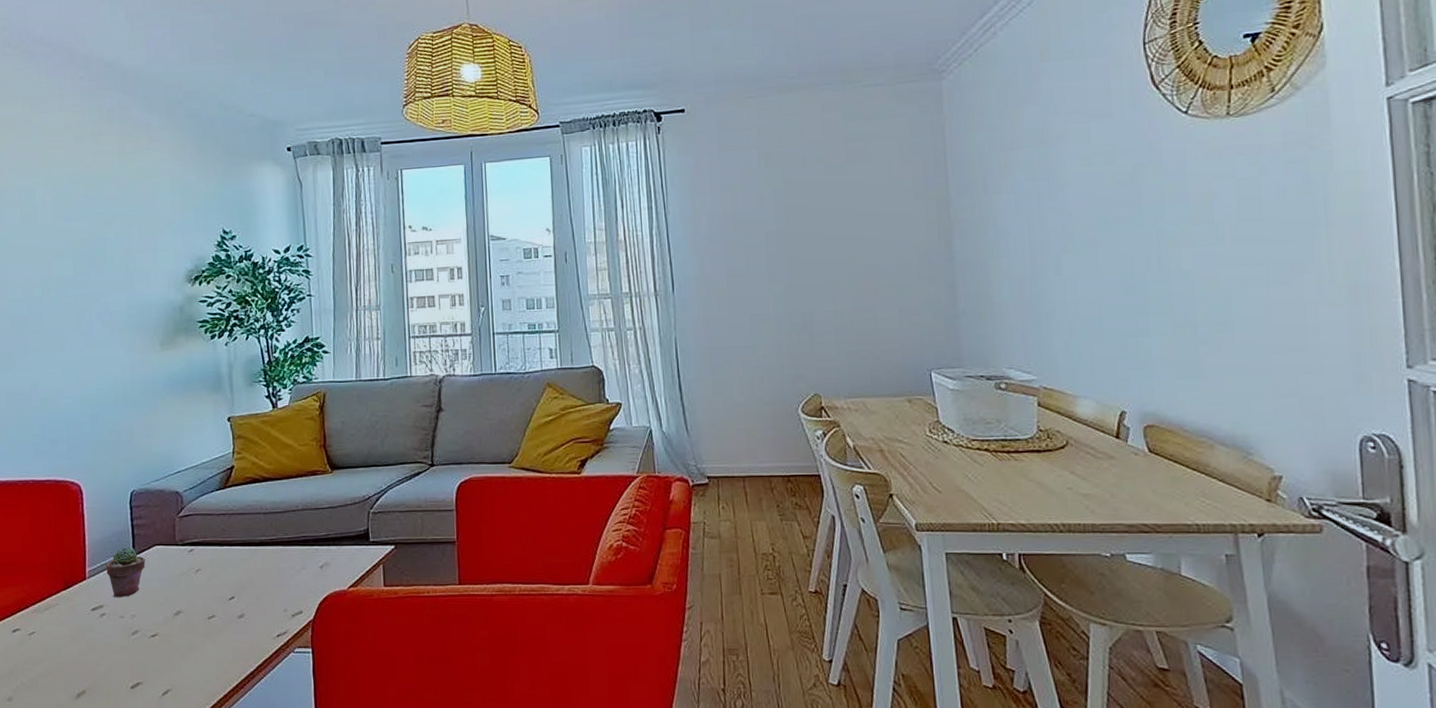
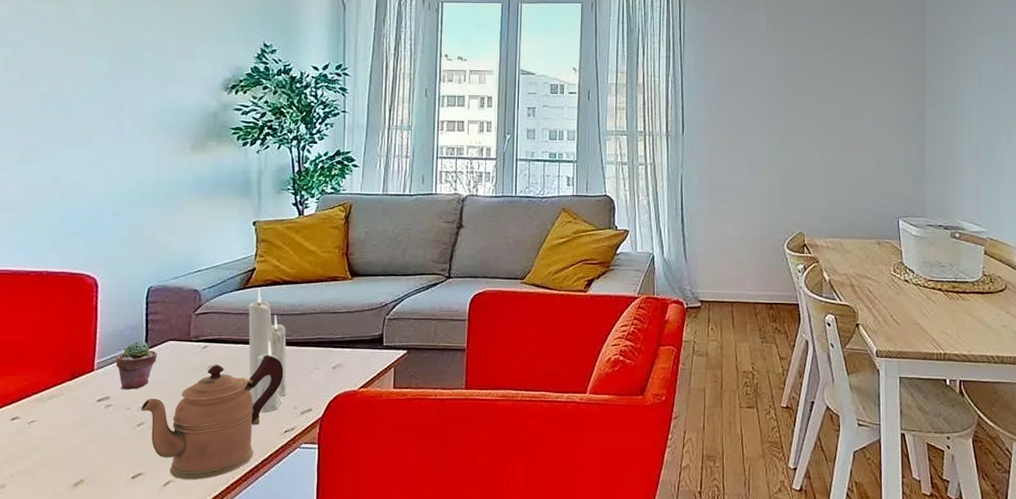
coffeepot: none [134,556,271,689] -> present [141,354,284,480]
candle: none [229,486,277,617] -> present [248,288,288,413]

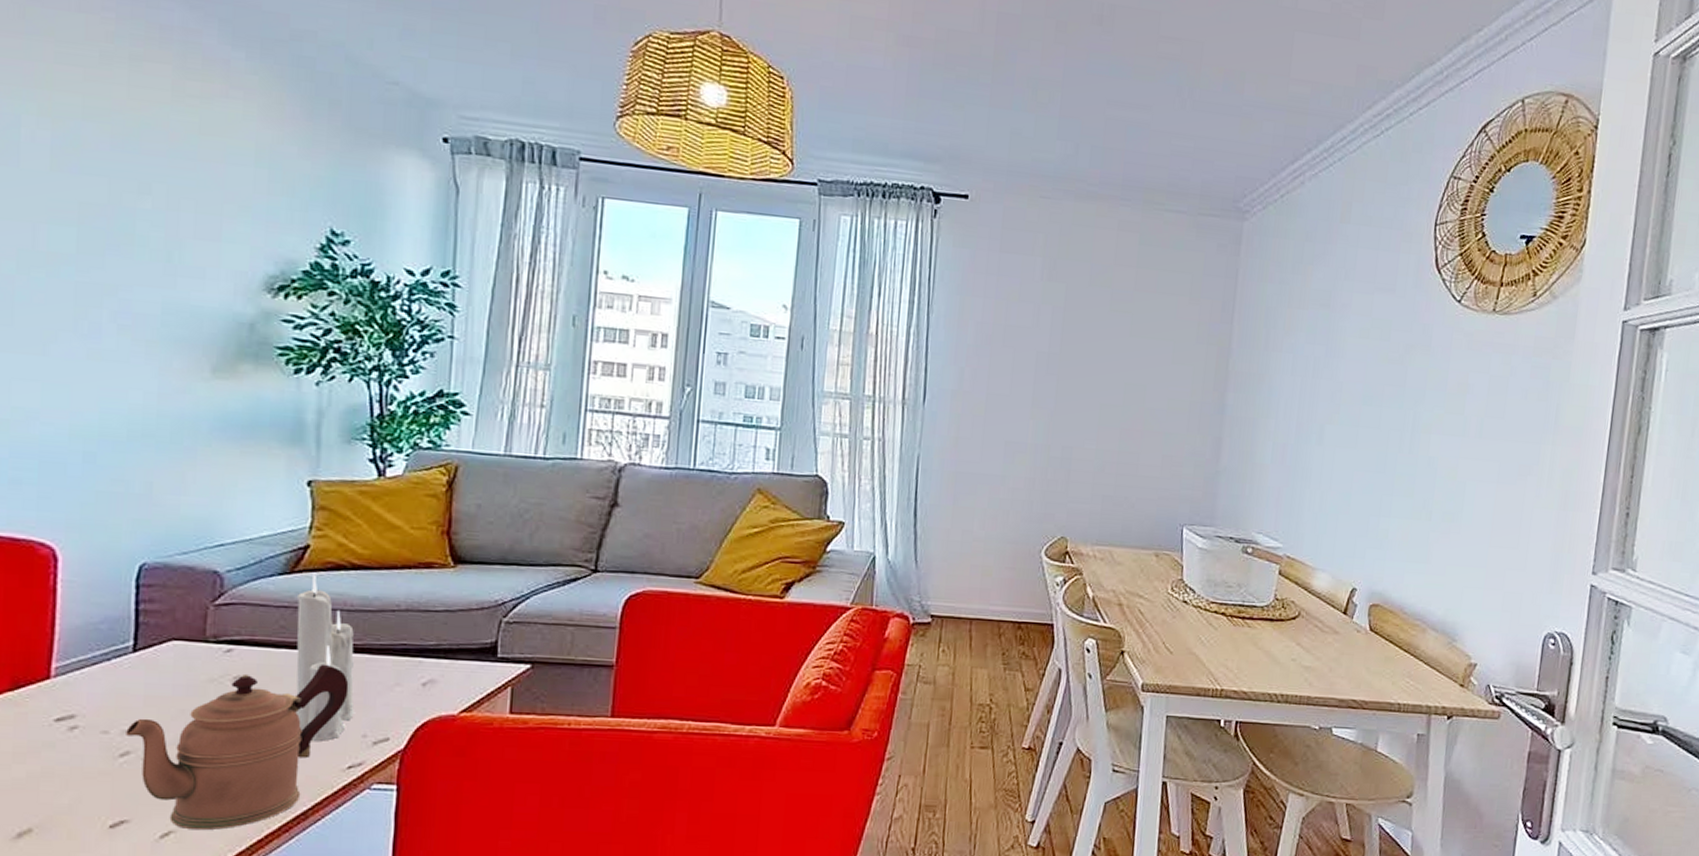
potted succulent: present [116,341,158,389] -> none [86,639,154,706]

